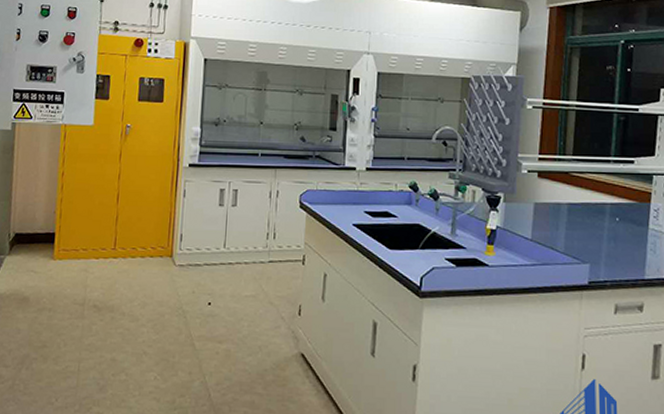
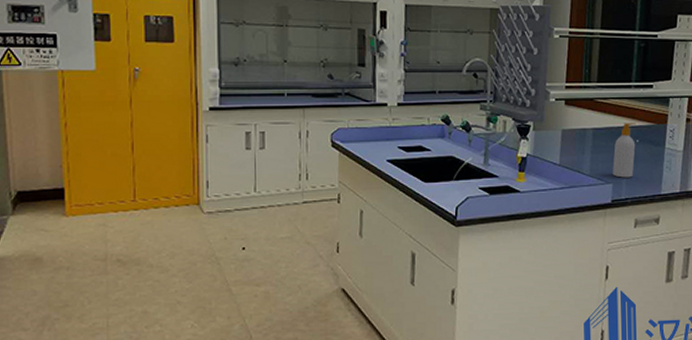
soap bottle: none [590,199,616,258] -> present [613,123,636,178]

